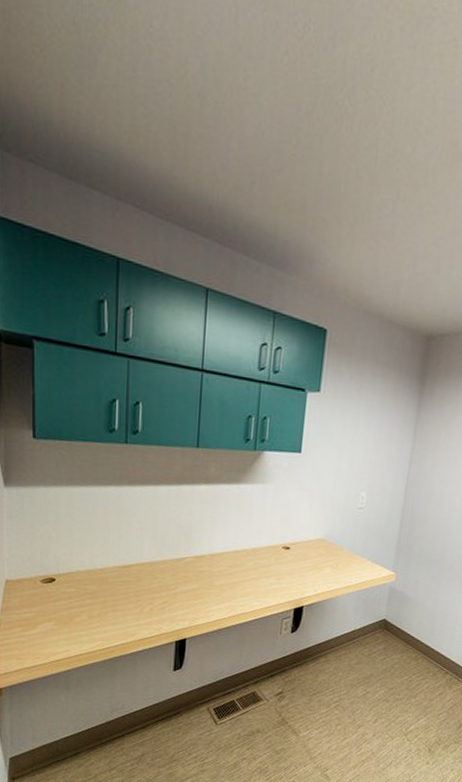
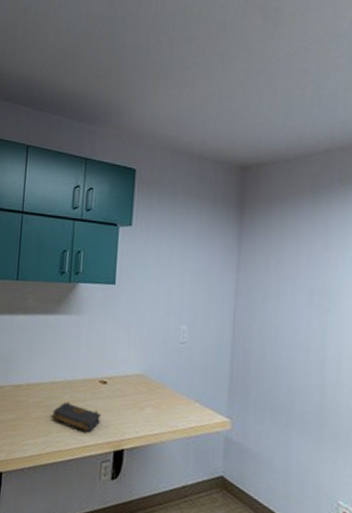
book: none [236,568,284,594] -> present [52,401,102,432]

